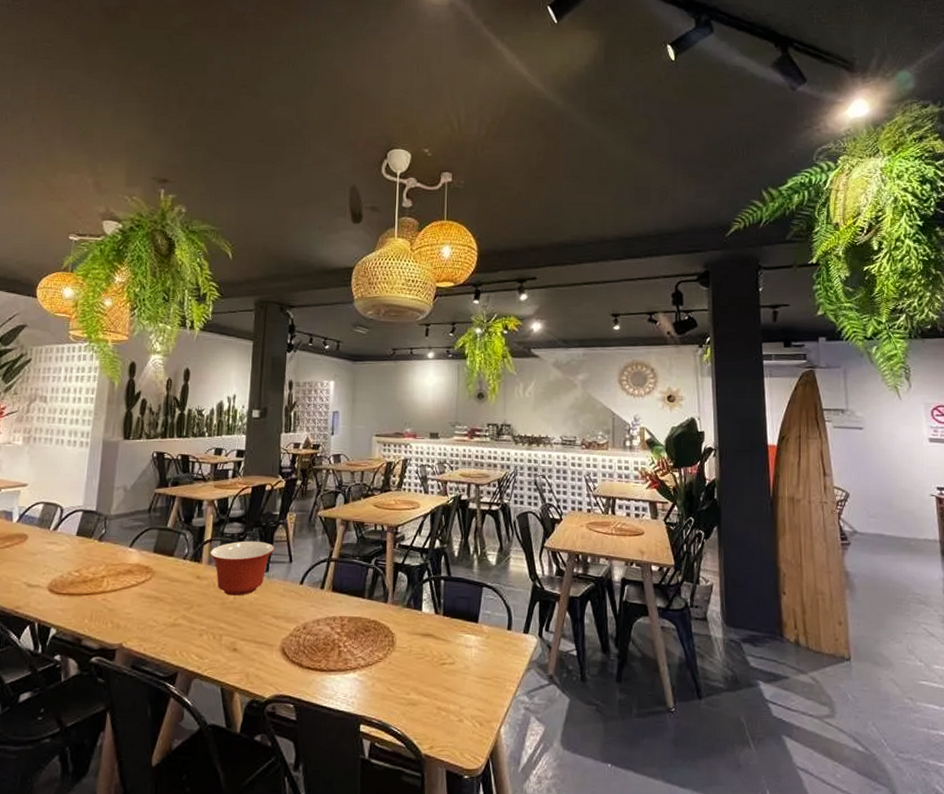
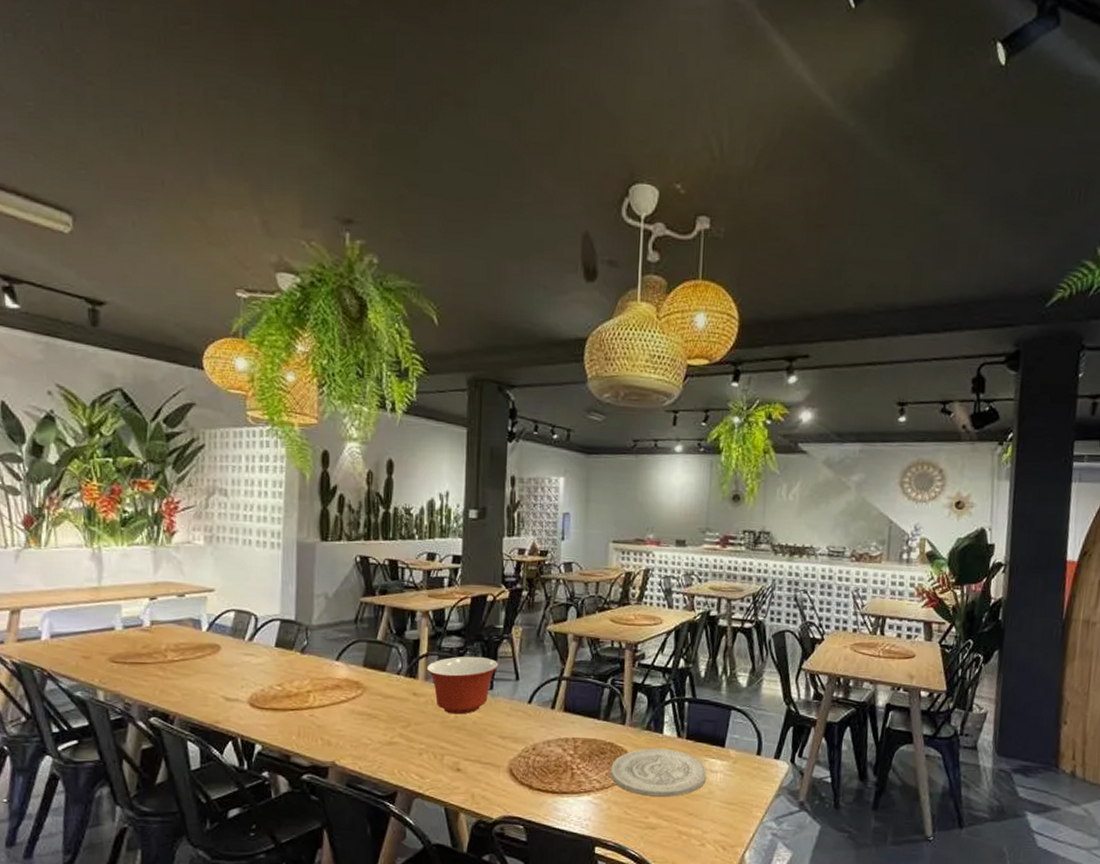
plate: none [374,625,462,673] -> present [611,748,707,797]

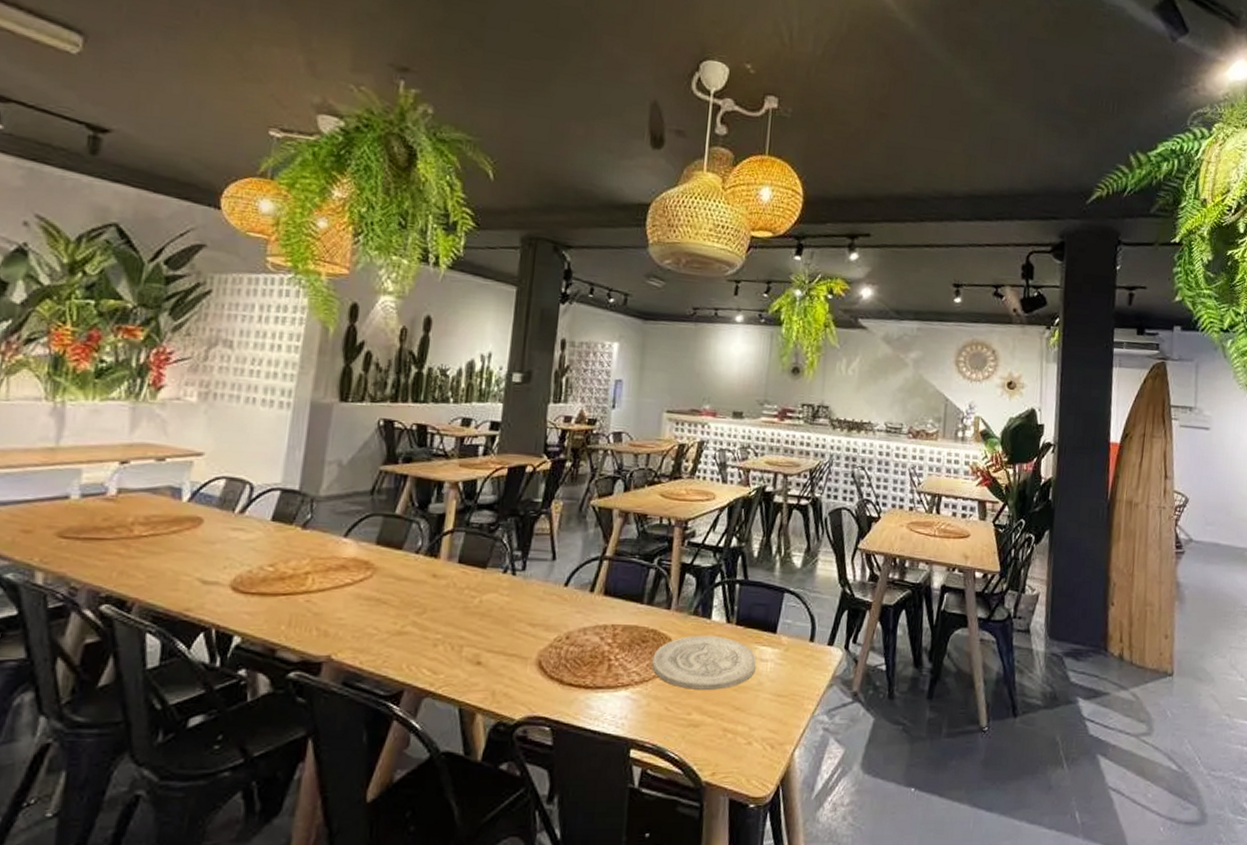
mixing bowl: present [426,656,499,715] -> none [450,532,534,599]

